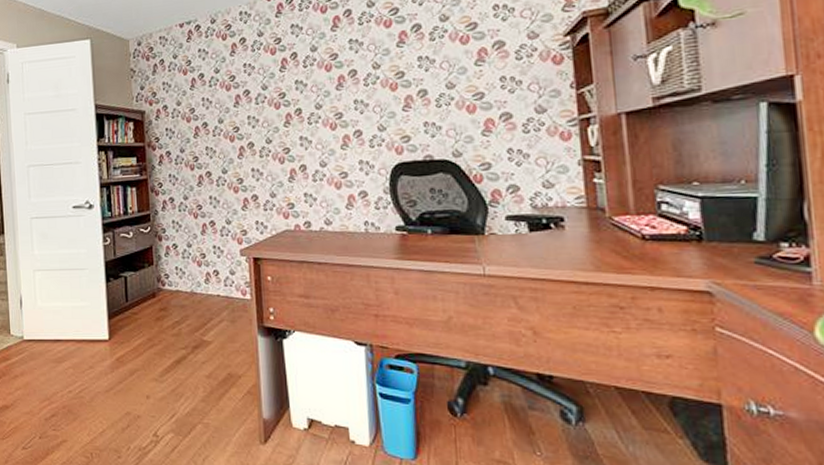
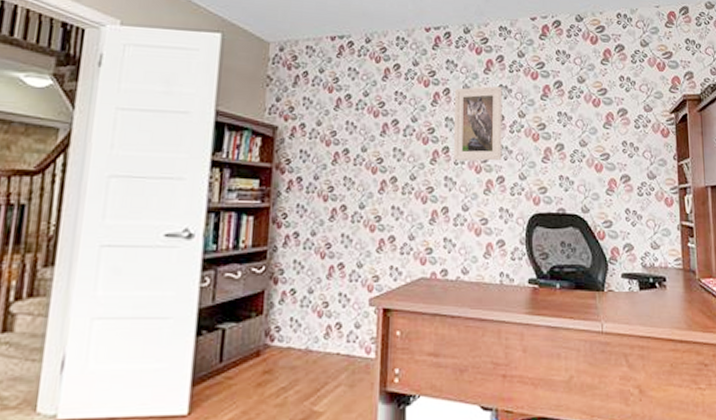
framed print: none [301,40,358,121] -> present [453,86,503,161]

